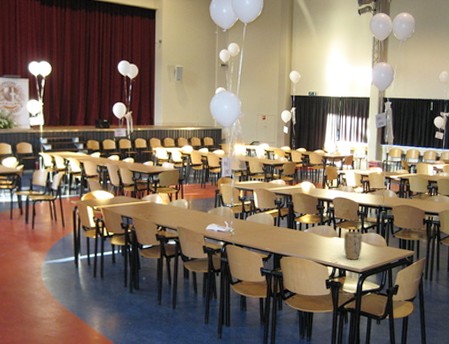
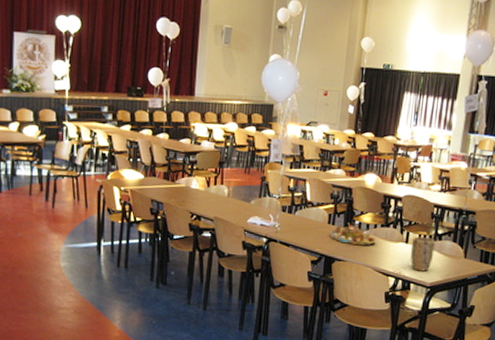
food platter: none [277,223,315,241] -> present [330,222,376,246]

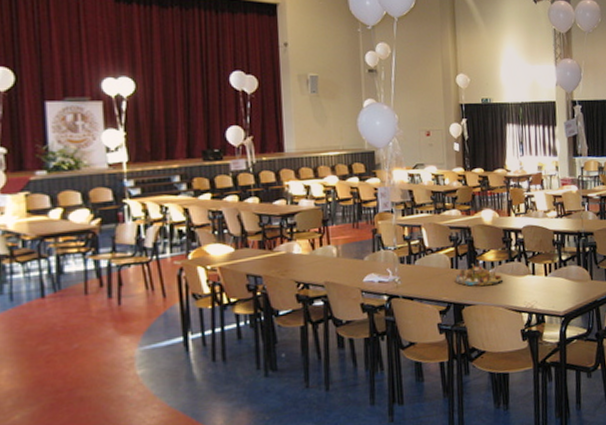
plant pot: present [410,237,435,272] -> none [538,265,562,302]

